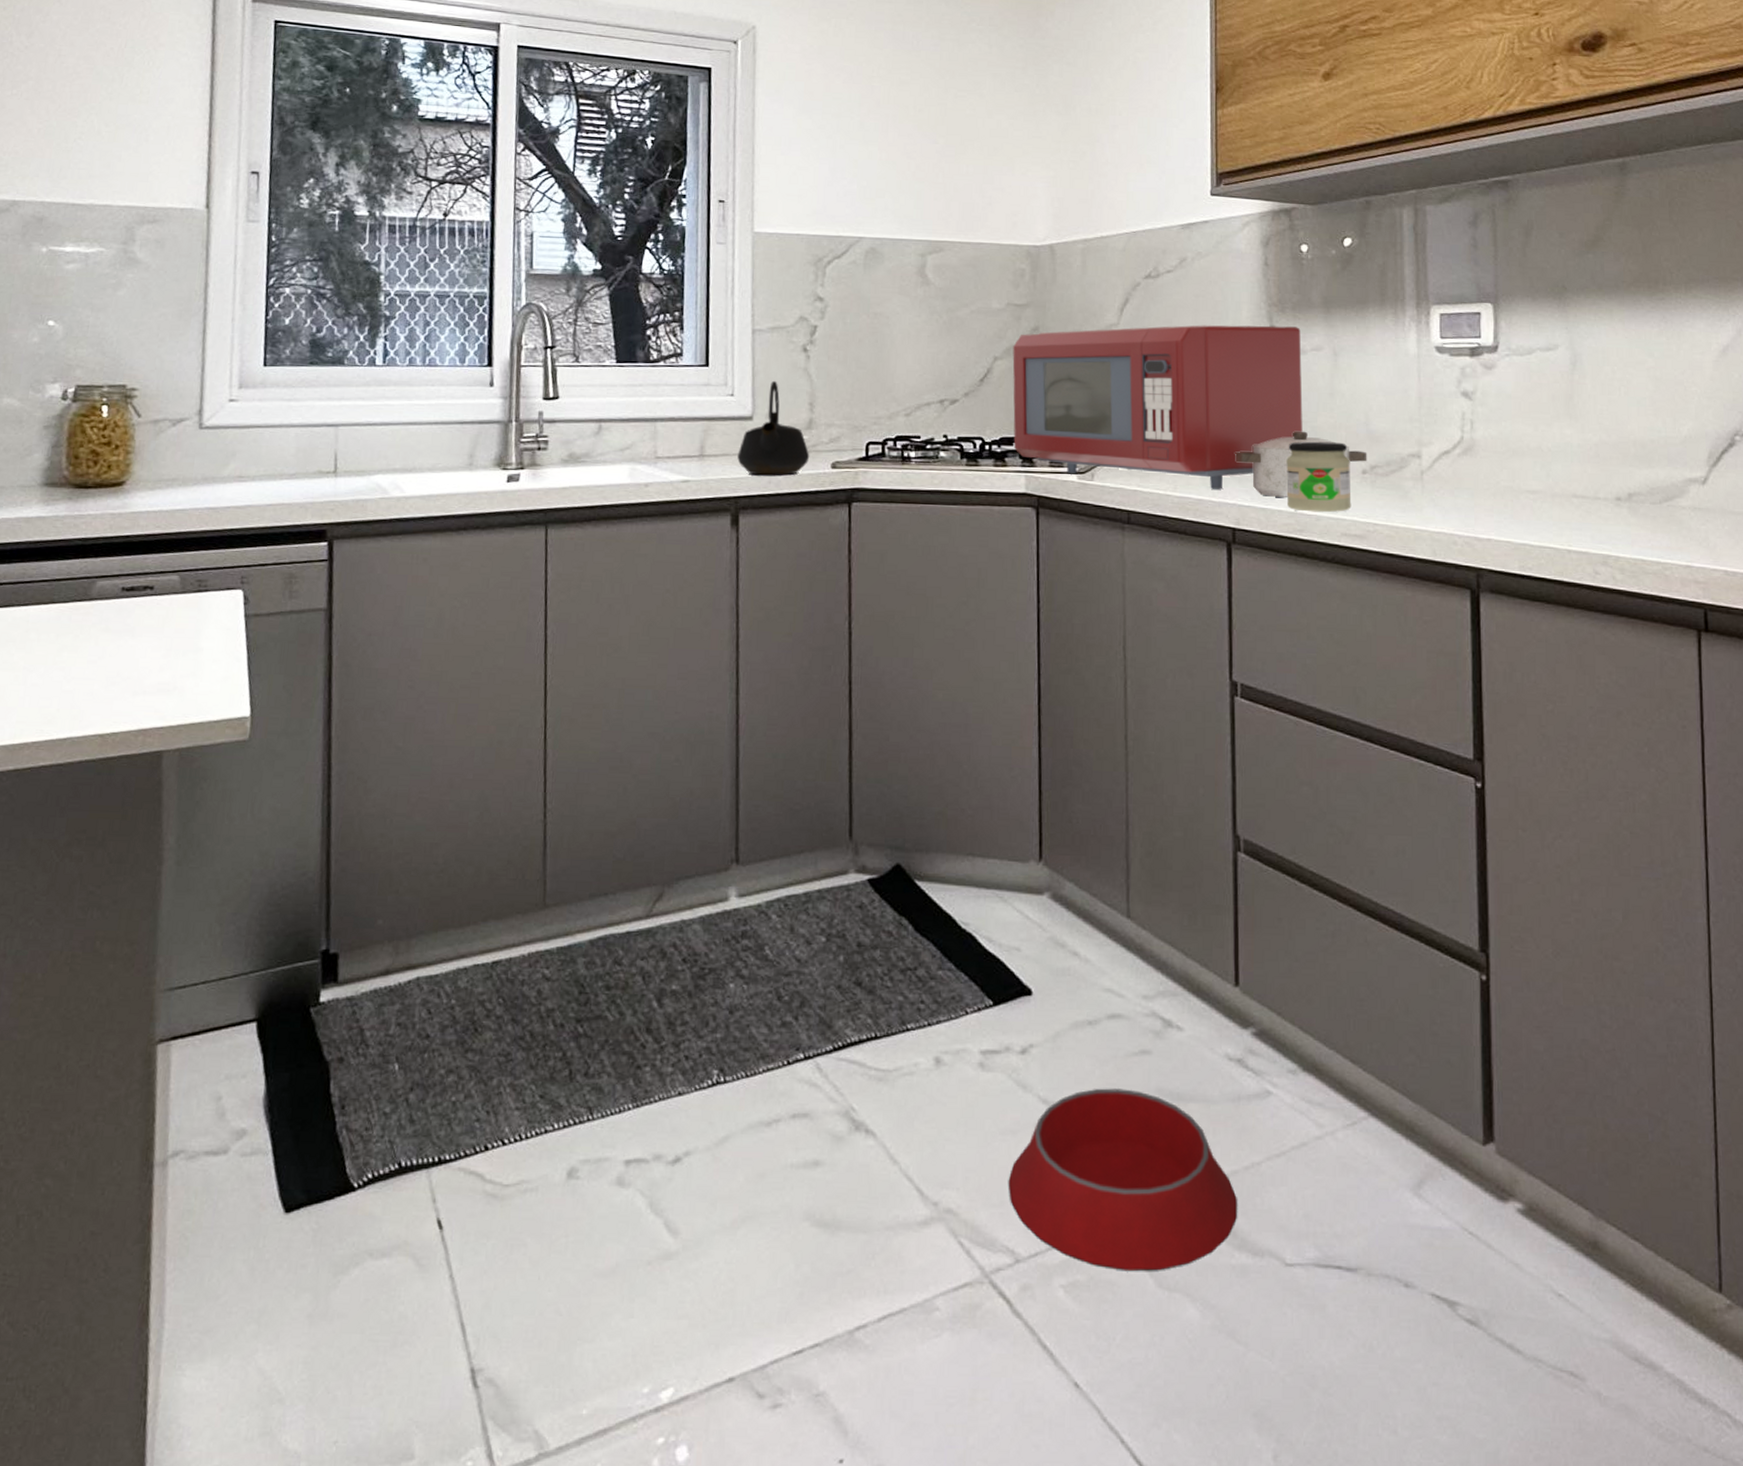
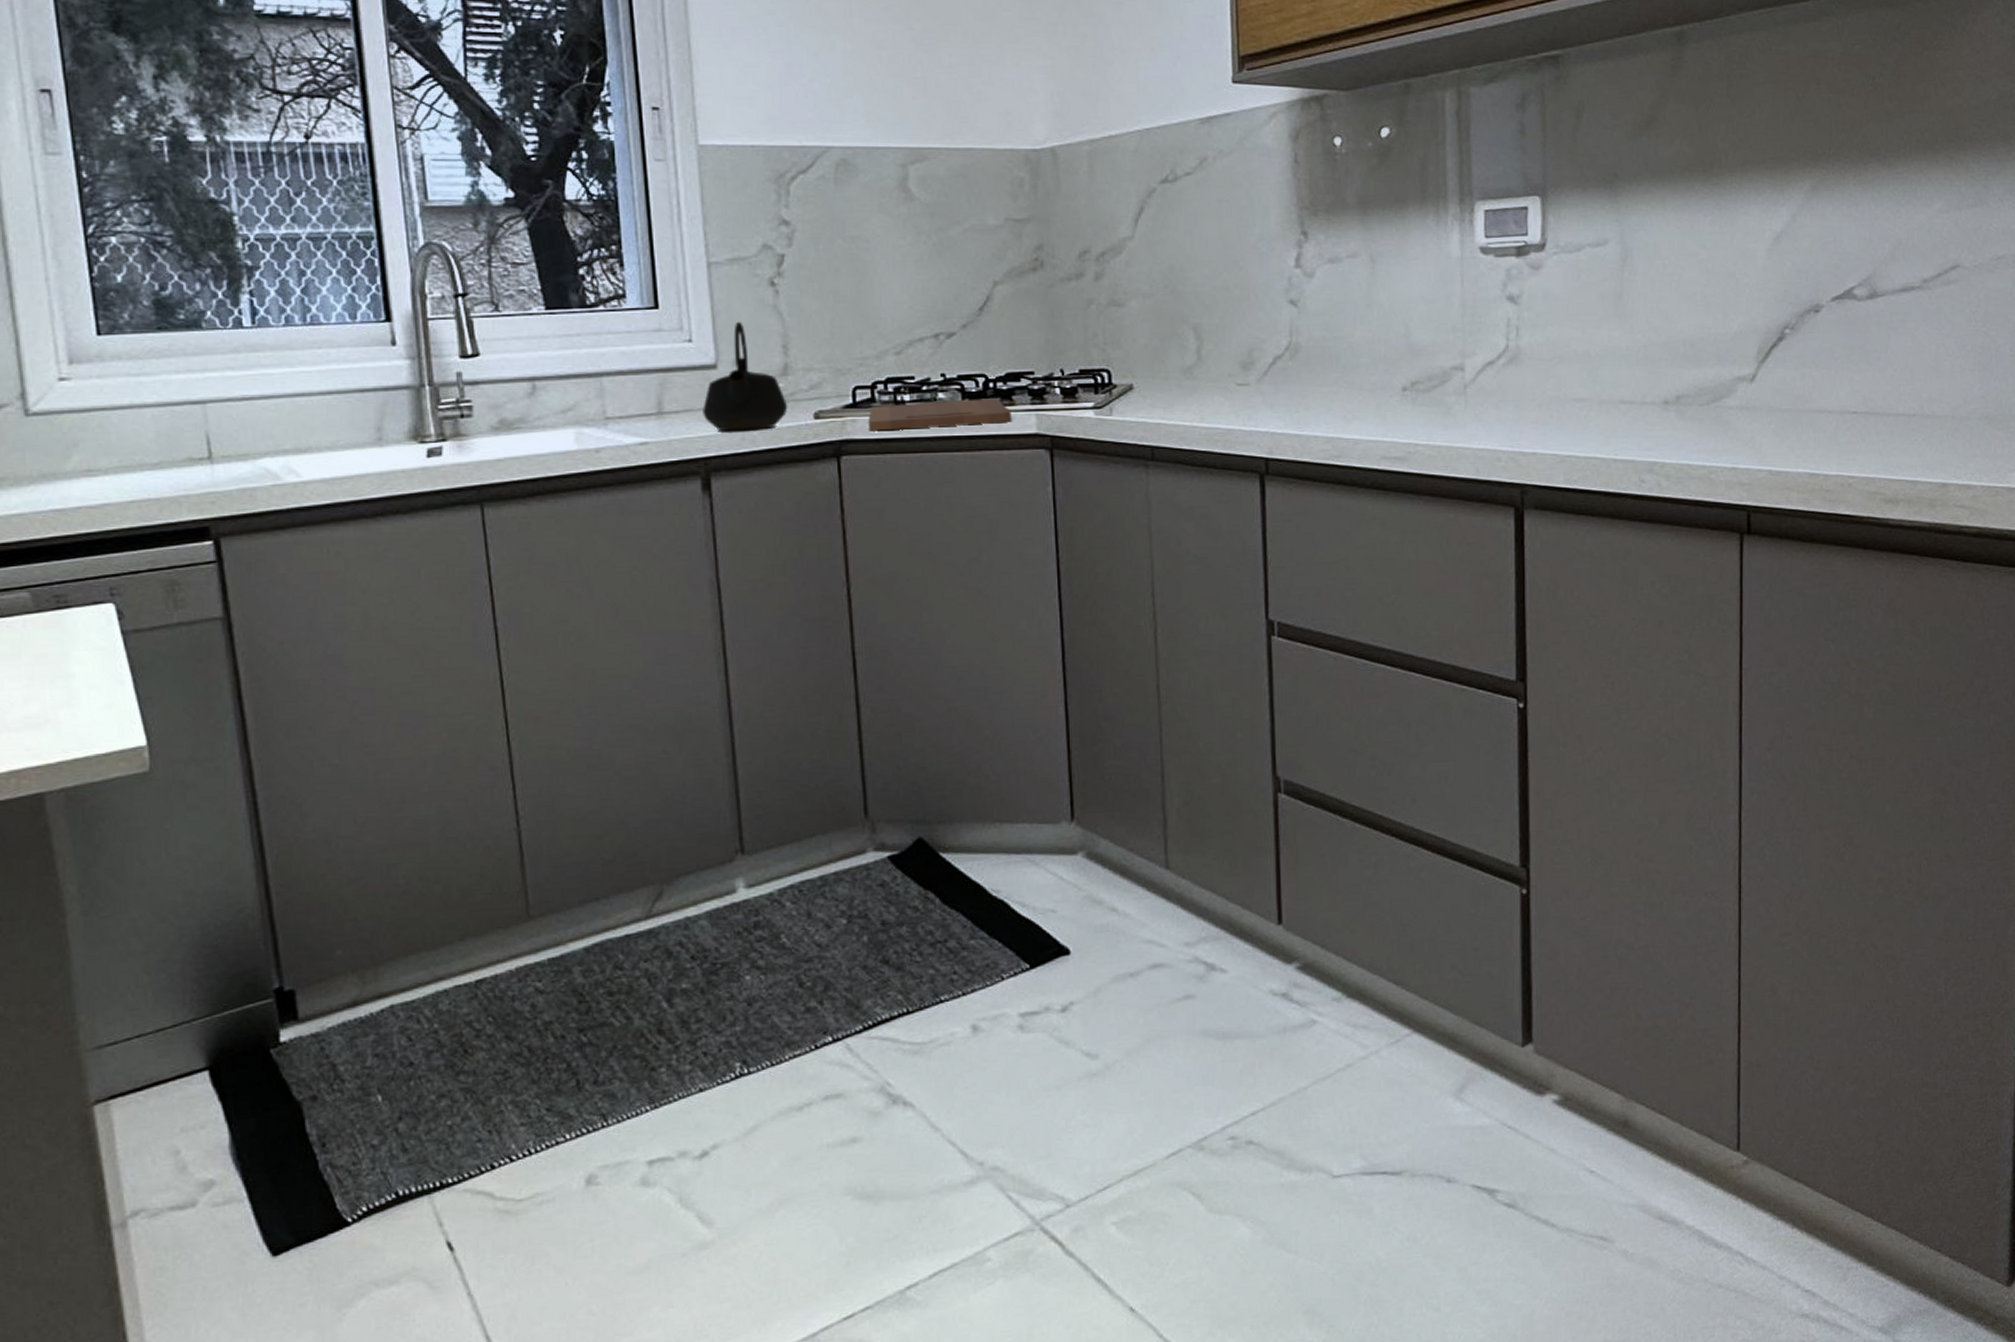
cutting board: none [877,458,1004,483] -> present [868,398,1012,431]
pet bowl: present [1008,1088,1237,1271] -> none [1054,1034,1285,1202]
microwave: present [1012,325,1303,490] -> none [1015,232,1339,417]
cooking pot: present [1235,431,1367,497] -> none [1266,348,1408,422]
jar: present [1285,441,1352,513] -> none [1320,358,1391,436]

